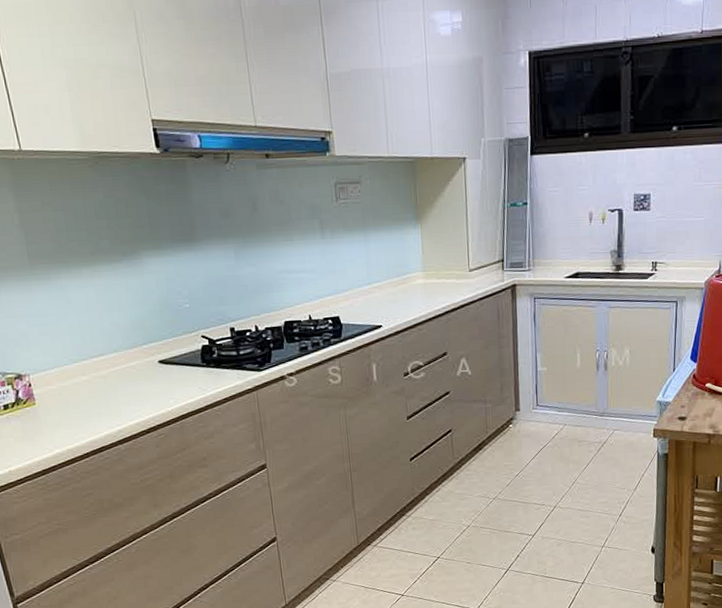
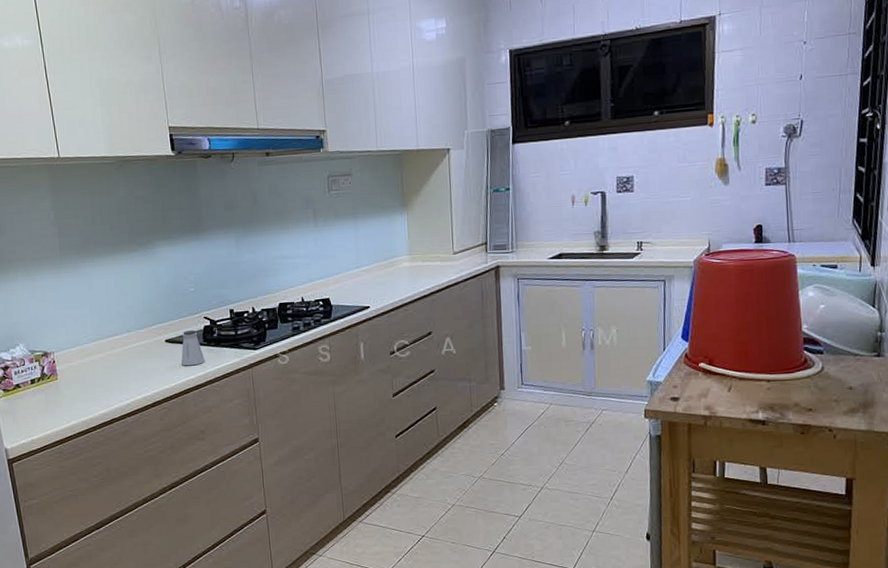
saltshaker: none [177,350,204,389] -> present [181,330,205,366]

